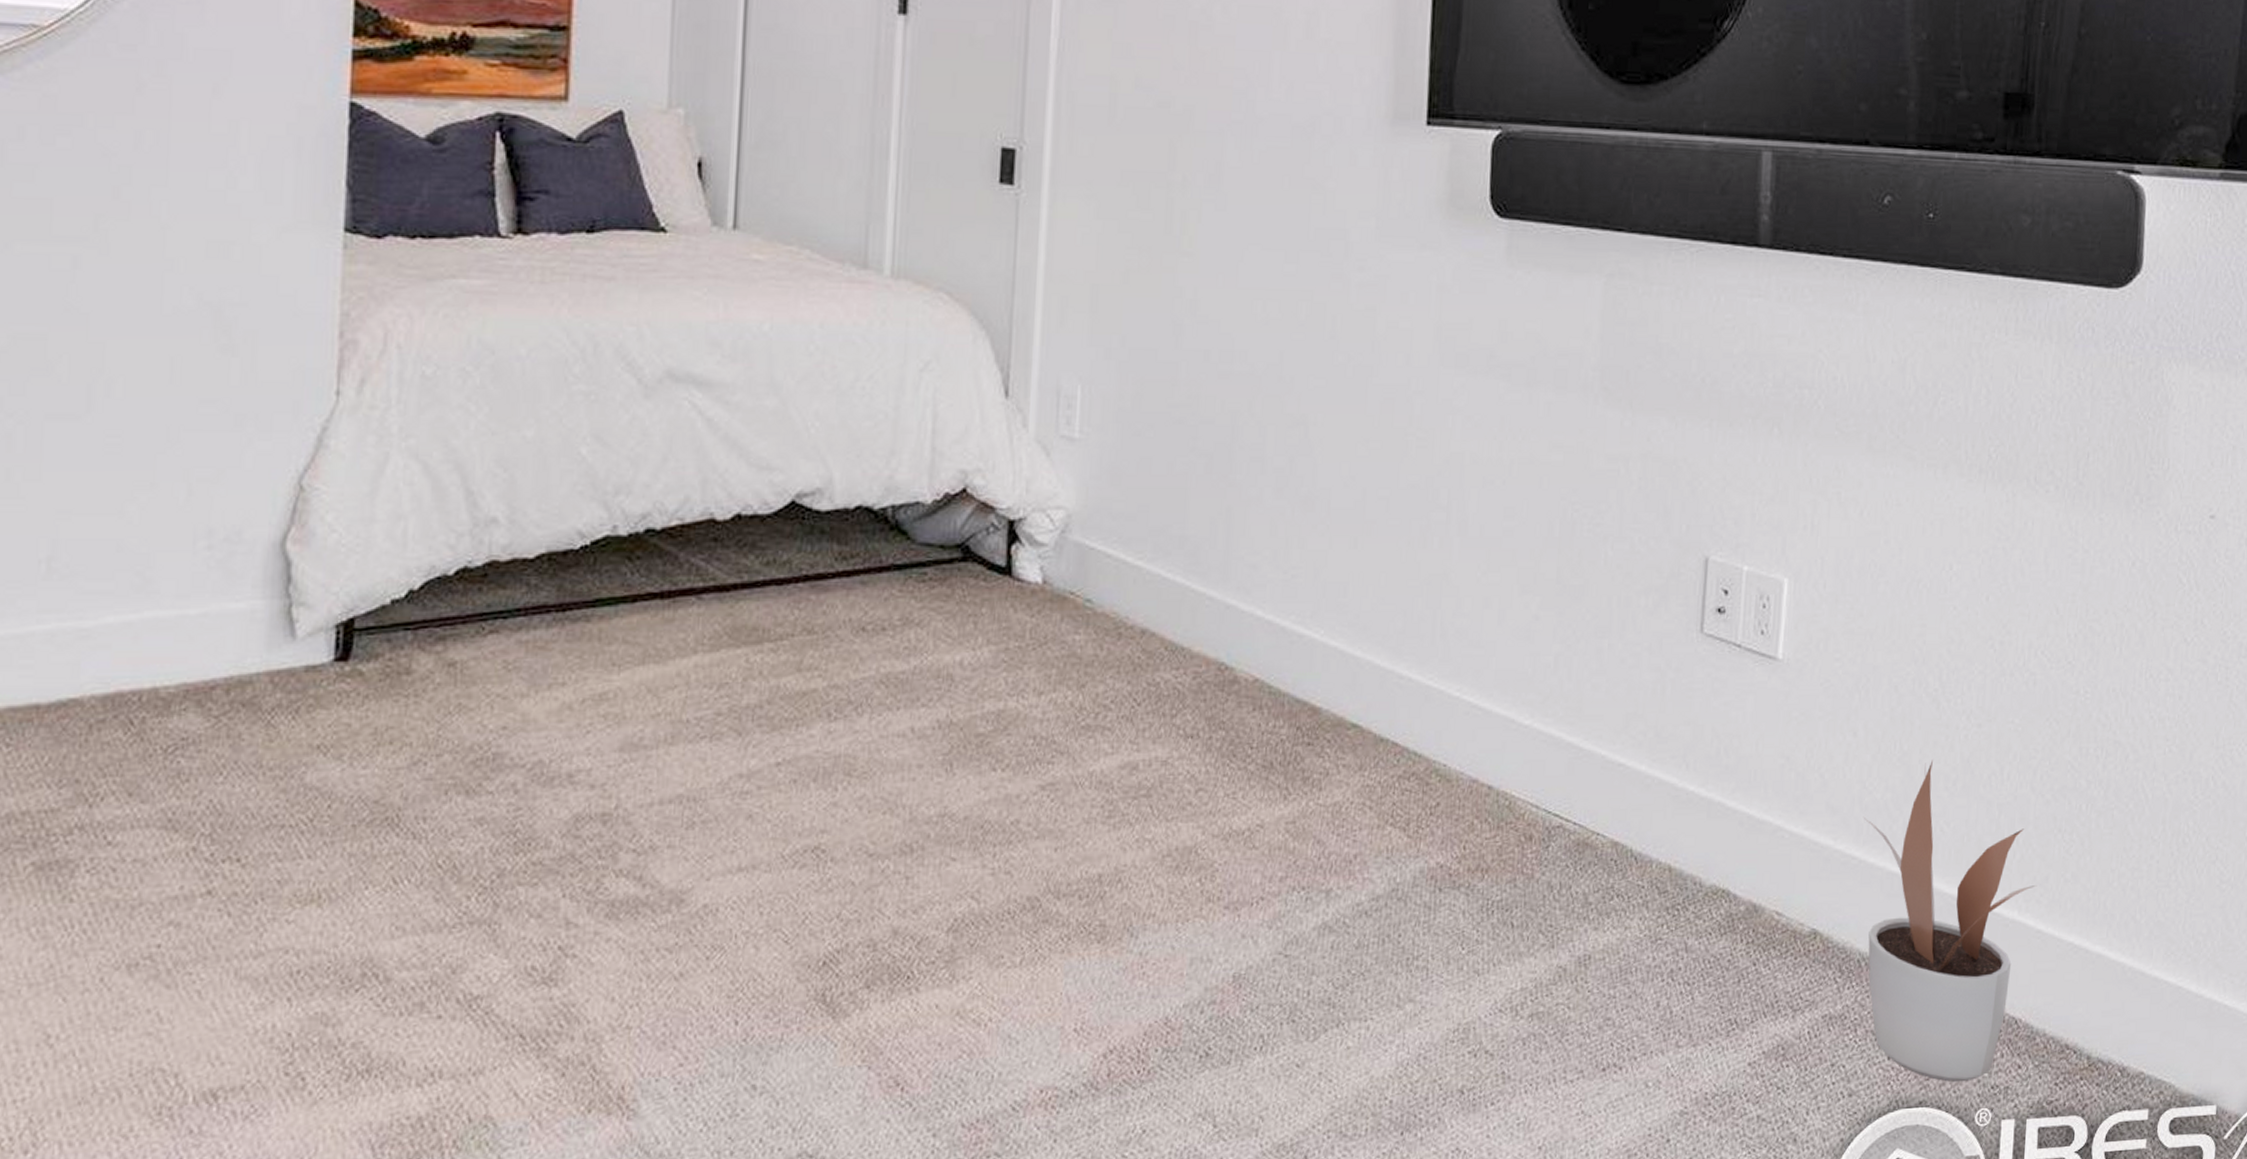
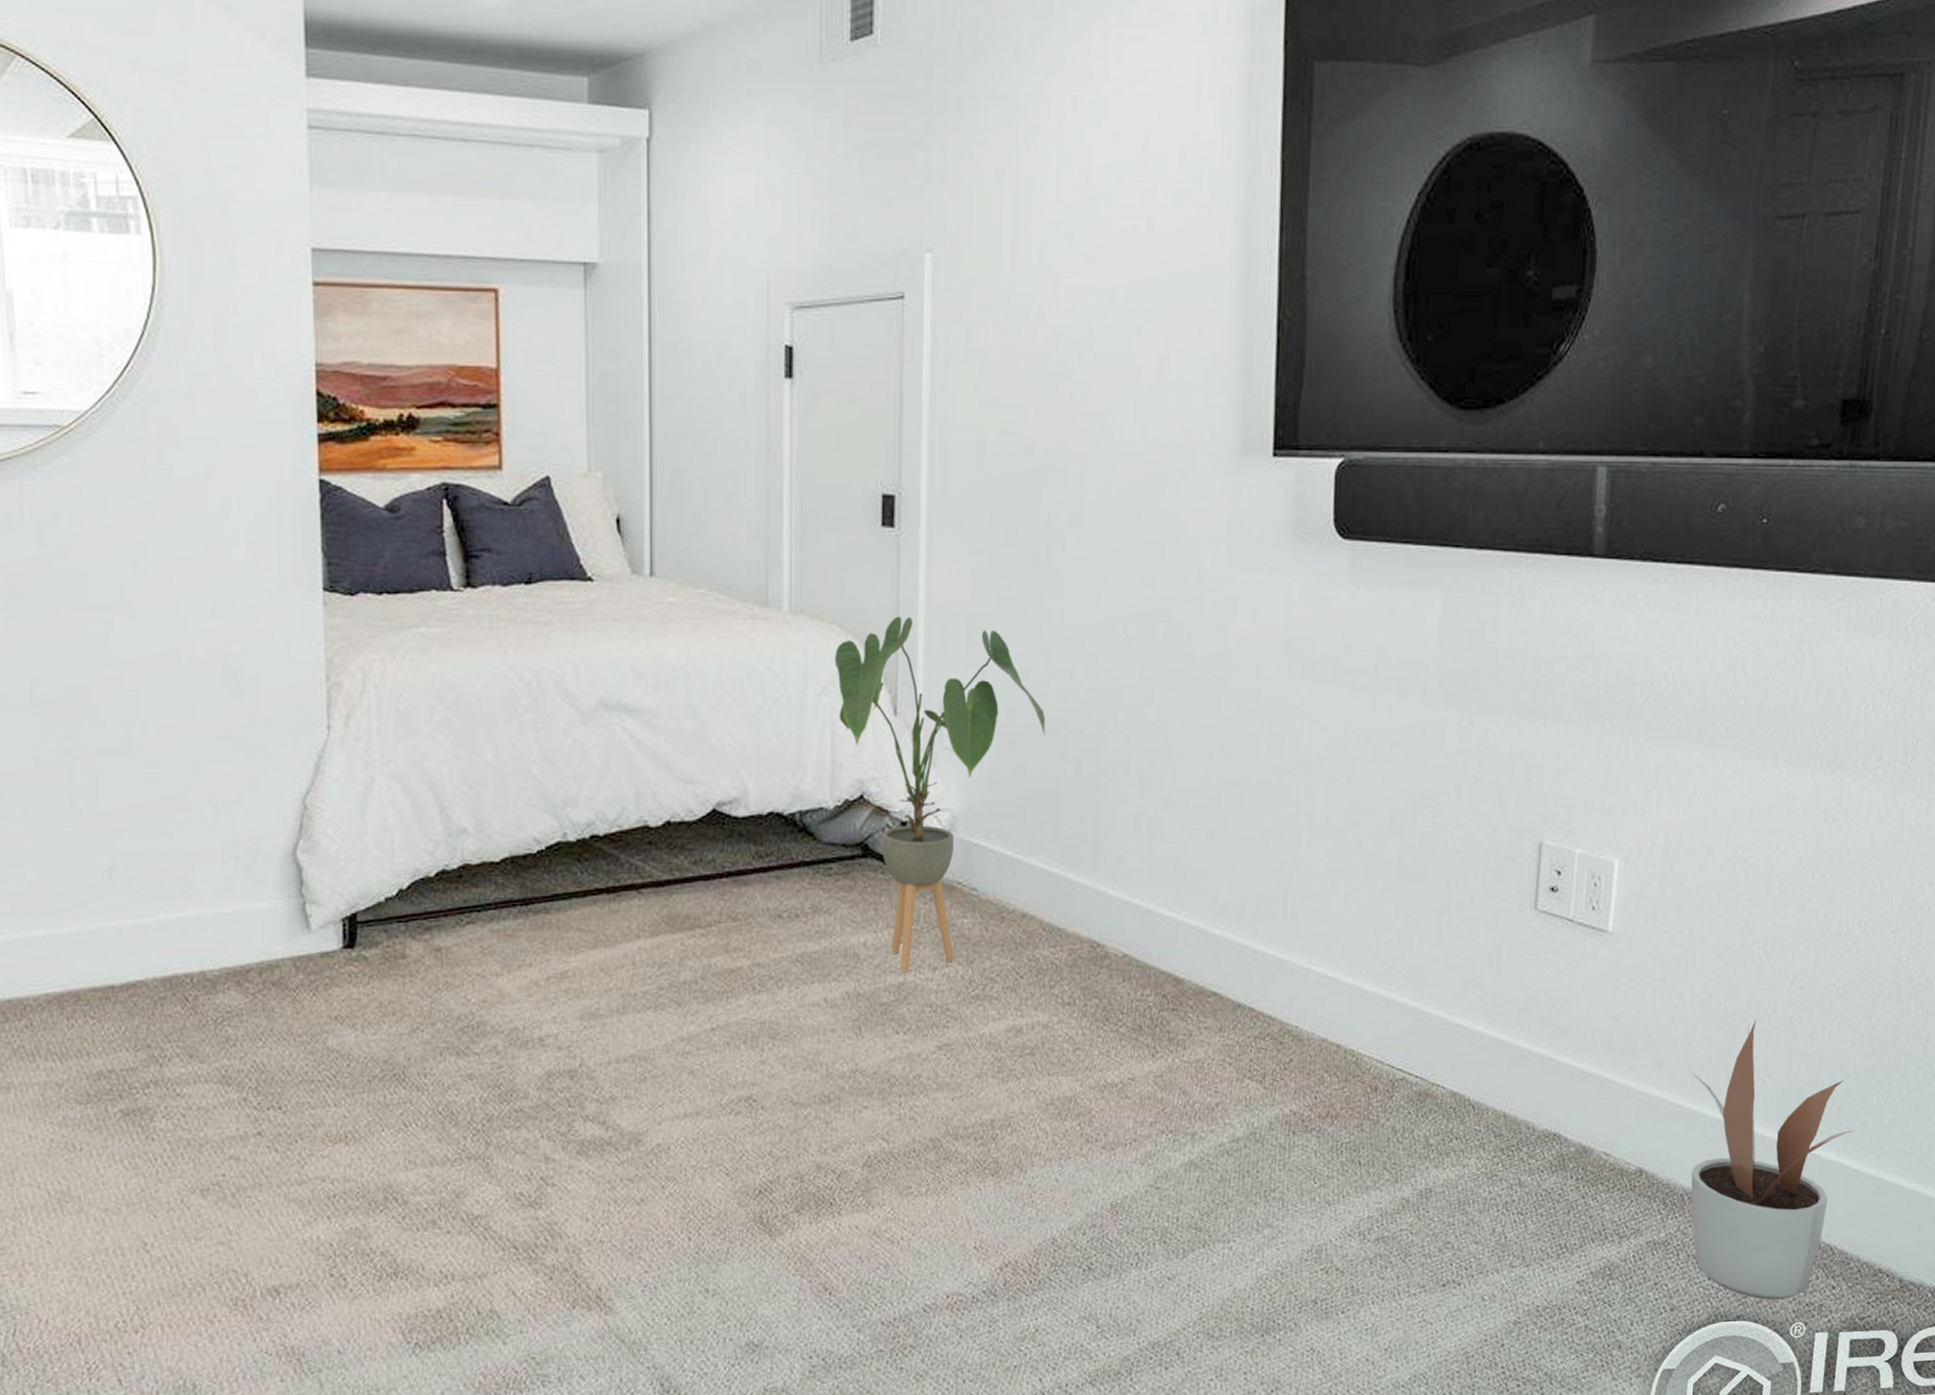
house plant: none [939,284,1175,697] -> present [834,616,1046,972]

